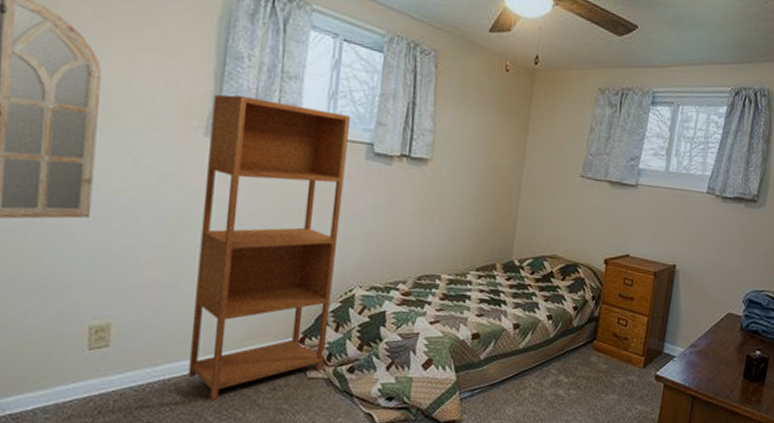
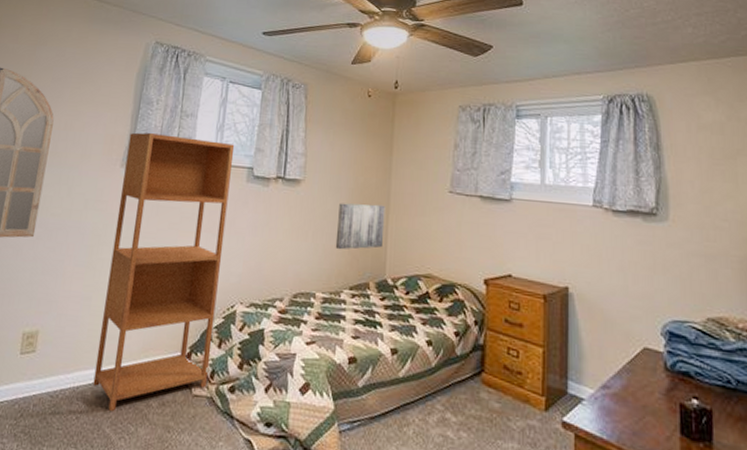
wall art: none [463,184,517,233] -> present [335,203,386,250]

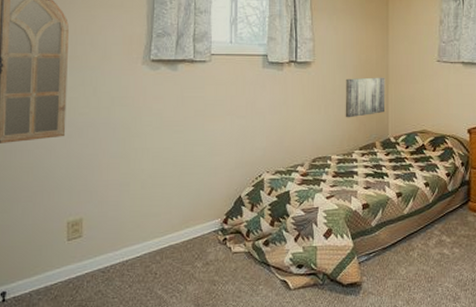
bookcase: present [93,132,235,412] -> none [141,31,249,277]

